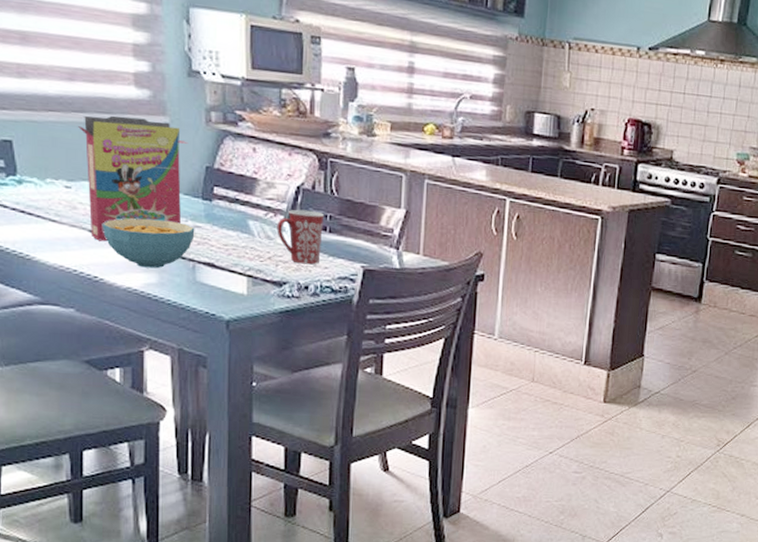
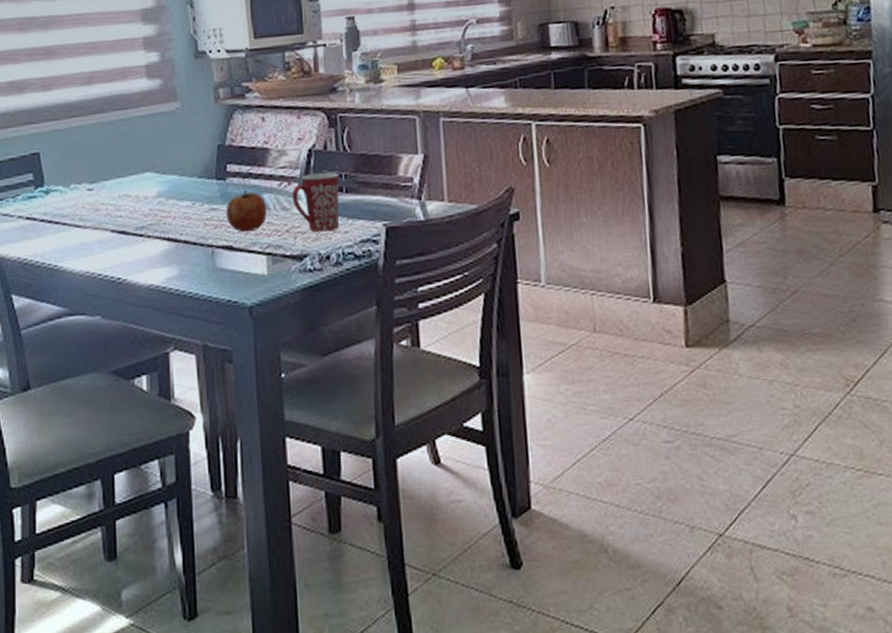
cereal box: present [78,115,189,242] -> none [98,107,200,240]
cereal bowl: present [102,218,195,269] -> none [122,207,212,262]
fruit: none [209,213,252,254] -> present [226,189,268,232]

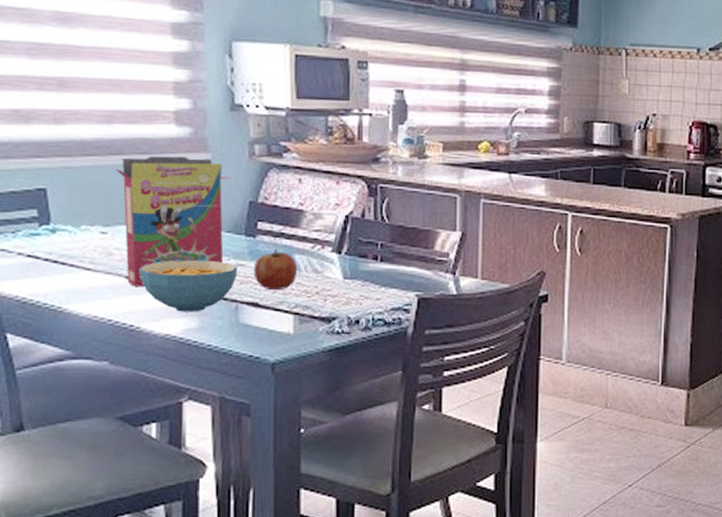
cereal box: none [98,107,200,240] -> present [116,155,231,287]
cereal bowl: none [122,207,212,262] -> present [139,260,238,312]
mug: present [291,172,340,232] -> none [324,239,375,297]

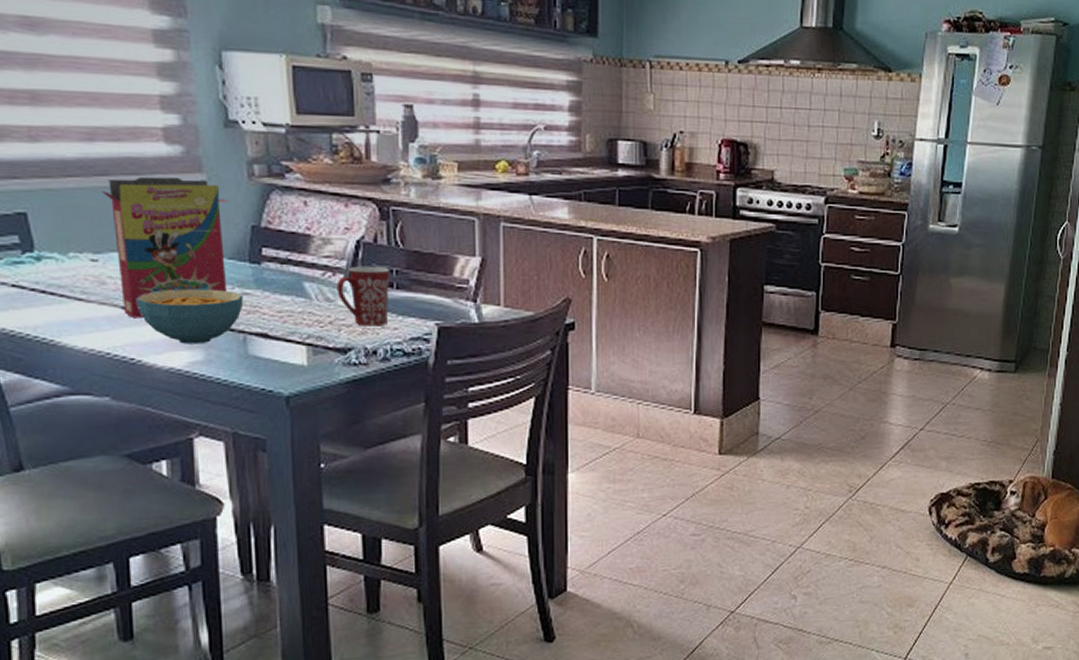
fruit: present [253,248,298,291] -> none [260,276,309,321]
mug: none [324,239,375,297] -> present [336,266,390,327]

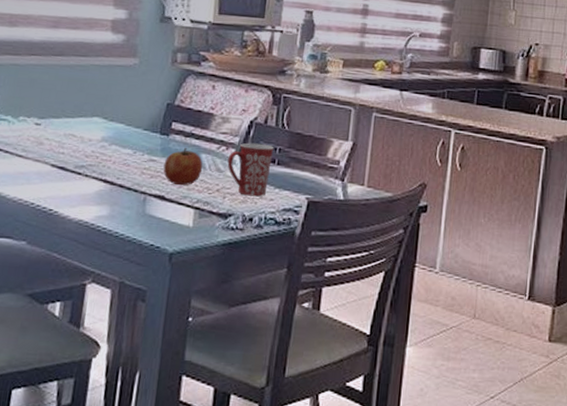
cereal box: present [102,176,230,318] -> none [52,58,154,175]
cereal bowl: present [136,289,244,344] -> none [63,153,150,201]
fruit: none [260,276,309,321] -> present [163,147,203,186]

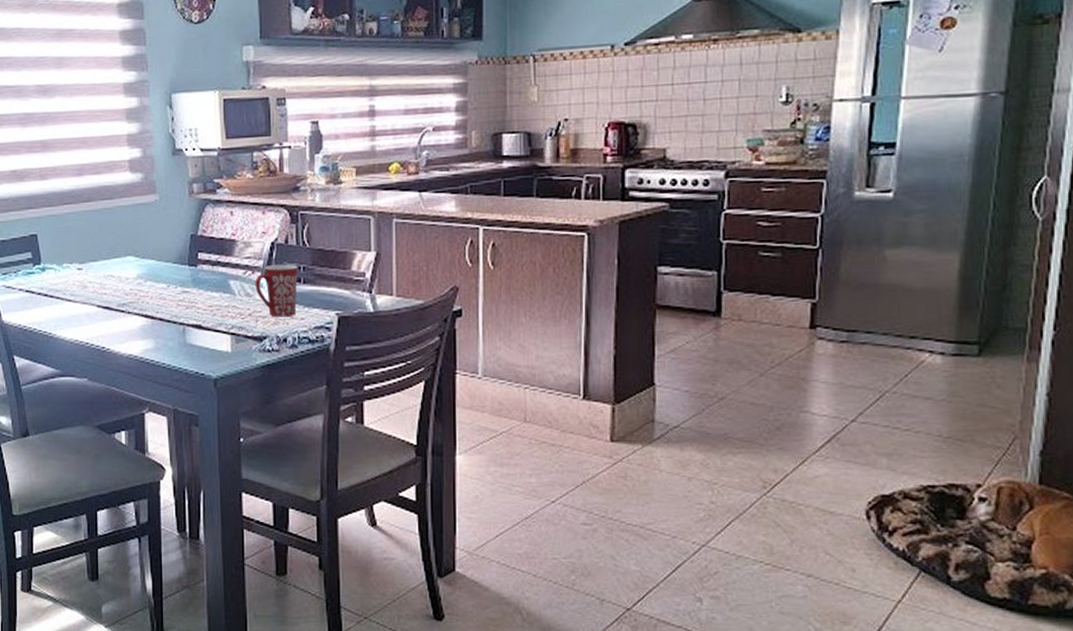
fruit: present [163,147,203,186] -> none [196,276,233,314]

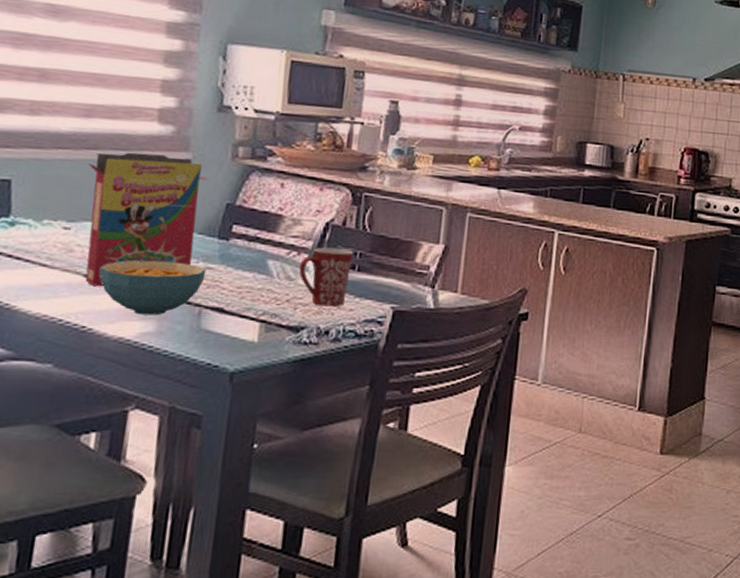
cereal box: none [87,199,175,315] -> present [85,152,210,287]
cereal bowl: none [107,289,184,335] -> present [99,260,206,316]

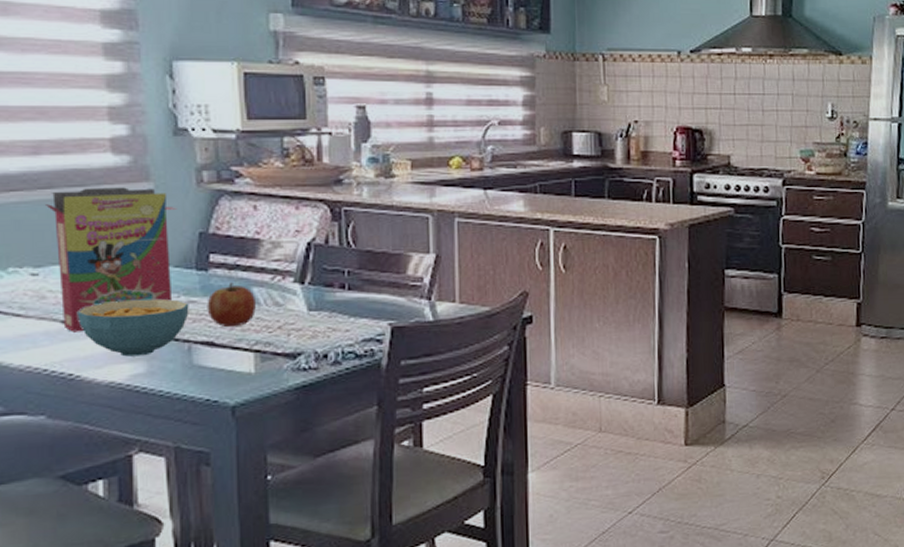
fruit: none [222,253,270,297] -> present [207,282,257,328]
mug: present [298,247,354,307] -> none [286,267,342,330]

